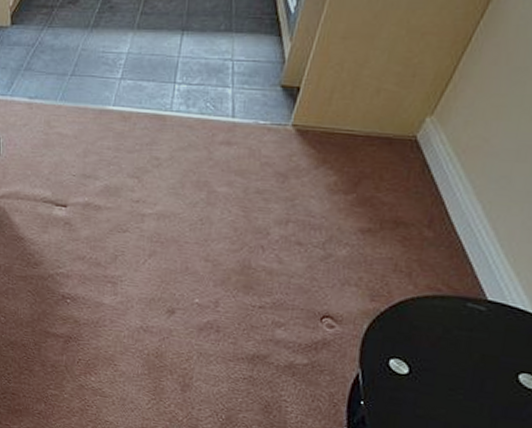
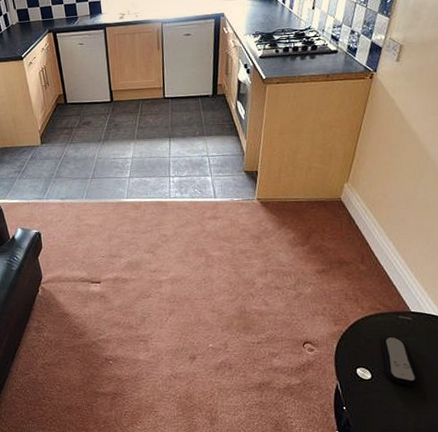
remote control: none [430,326,477,394] -> present [381,336,419,387]

